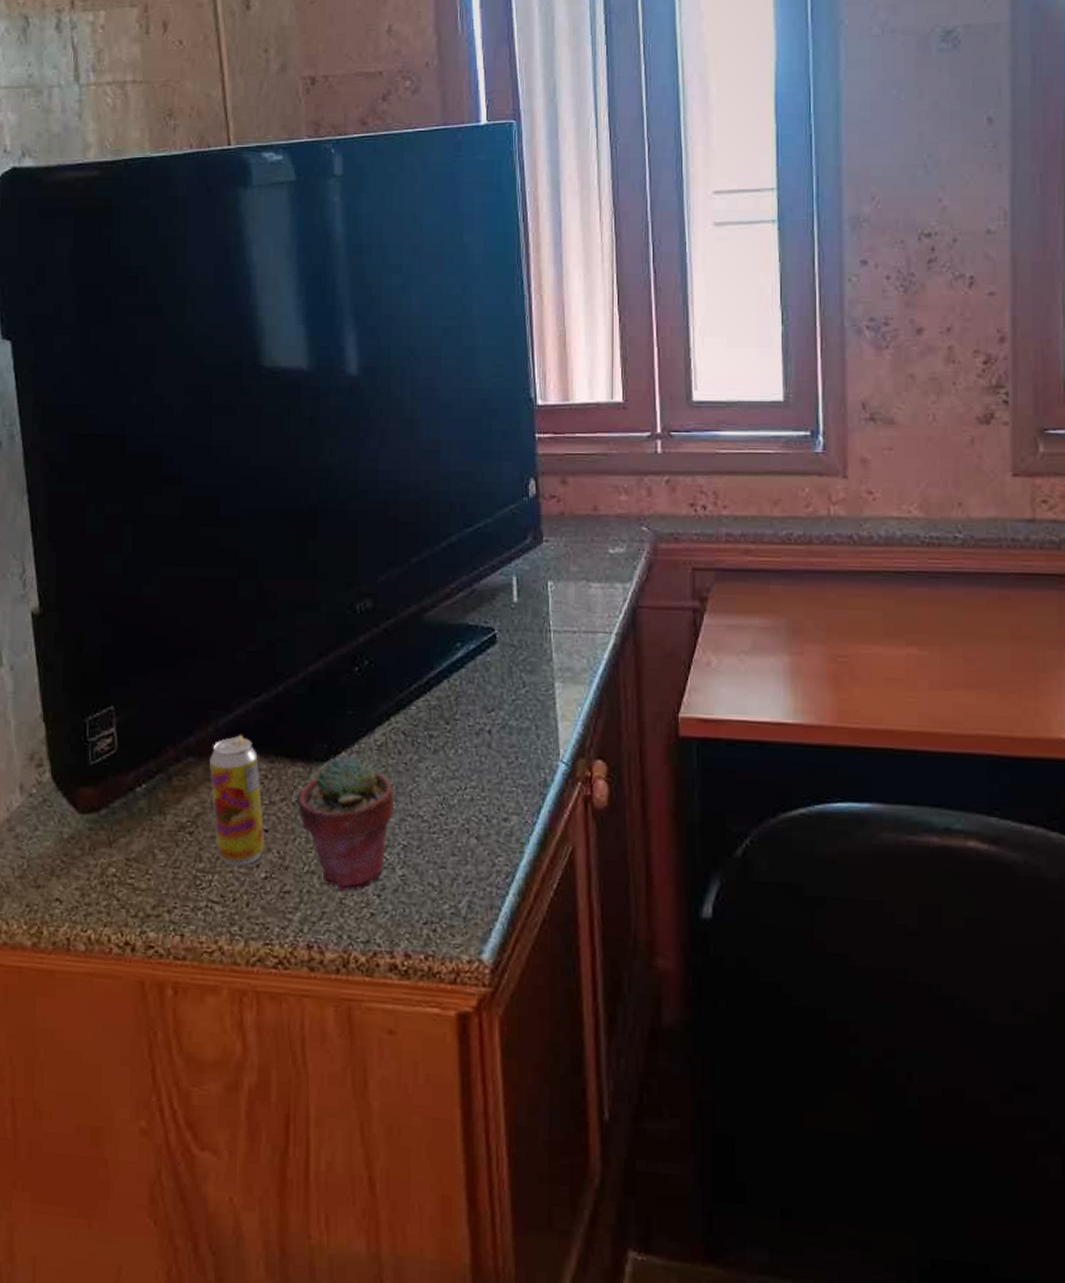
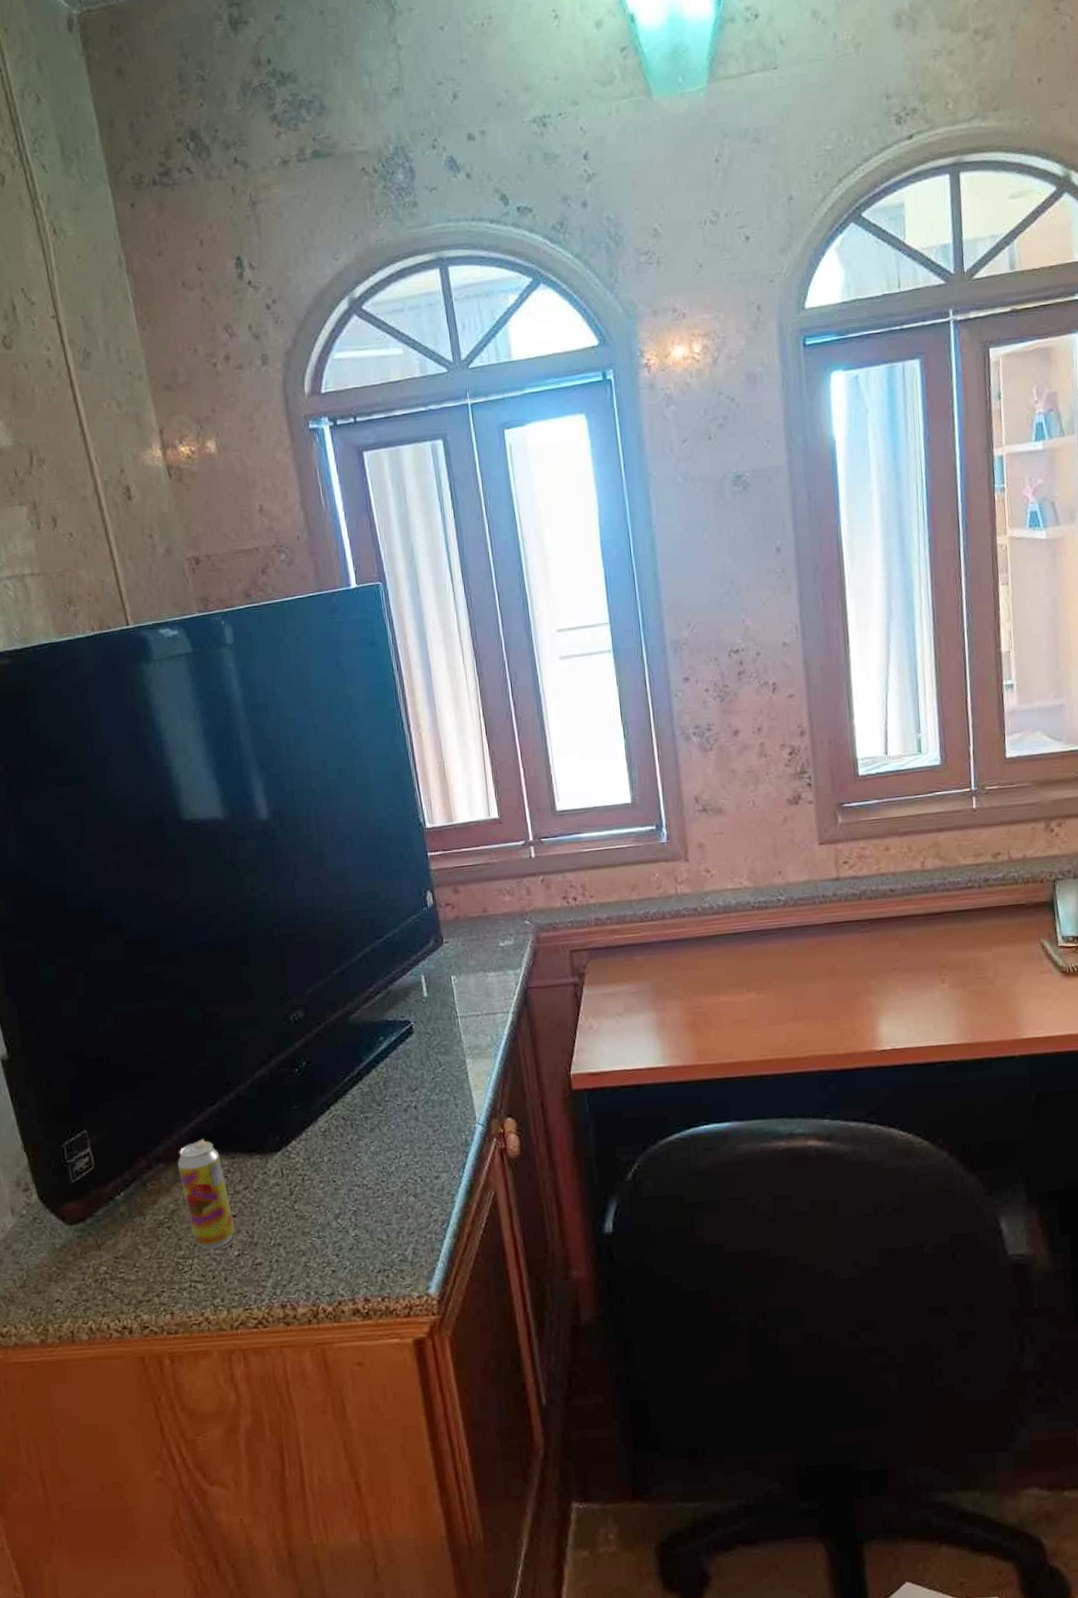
potted succulent: present [296,754,395,892] -> none [257,1142,343,1257]

